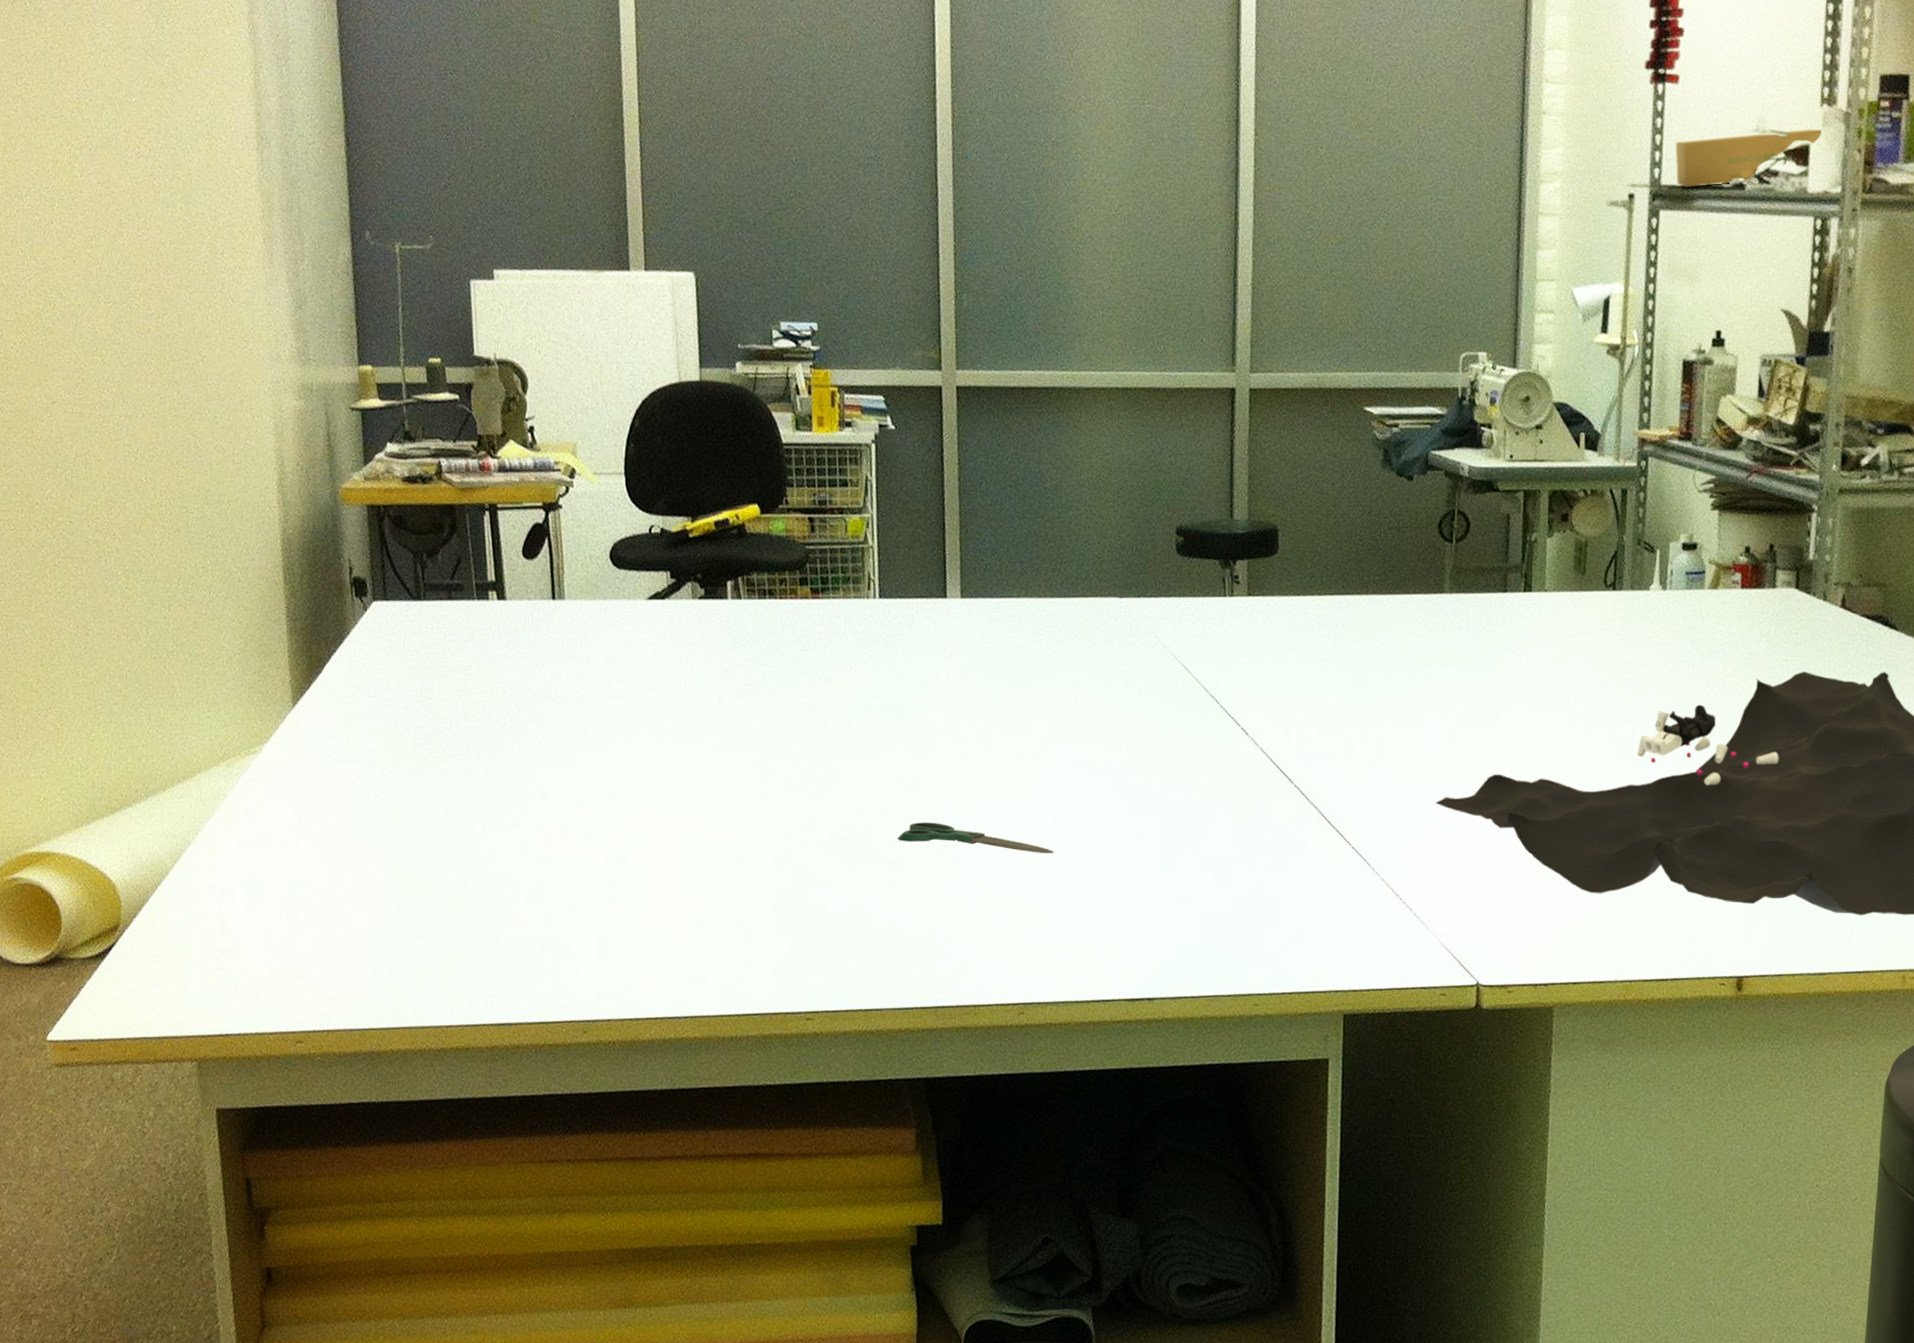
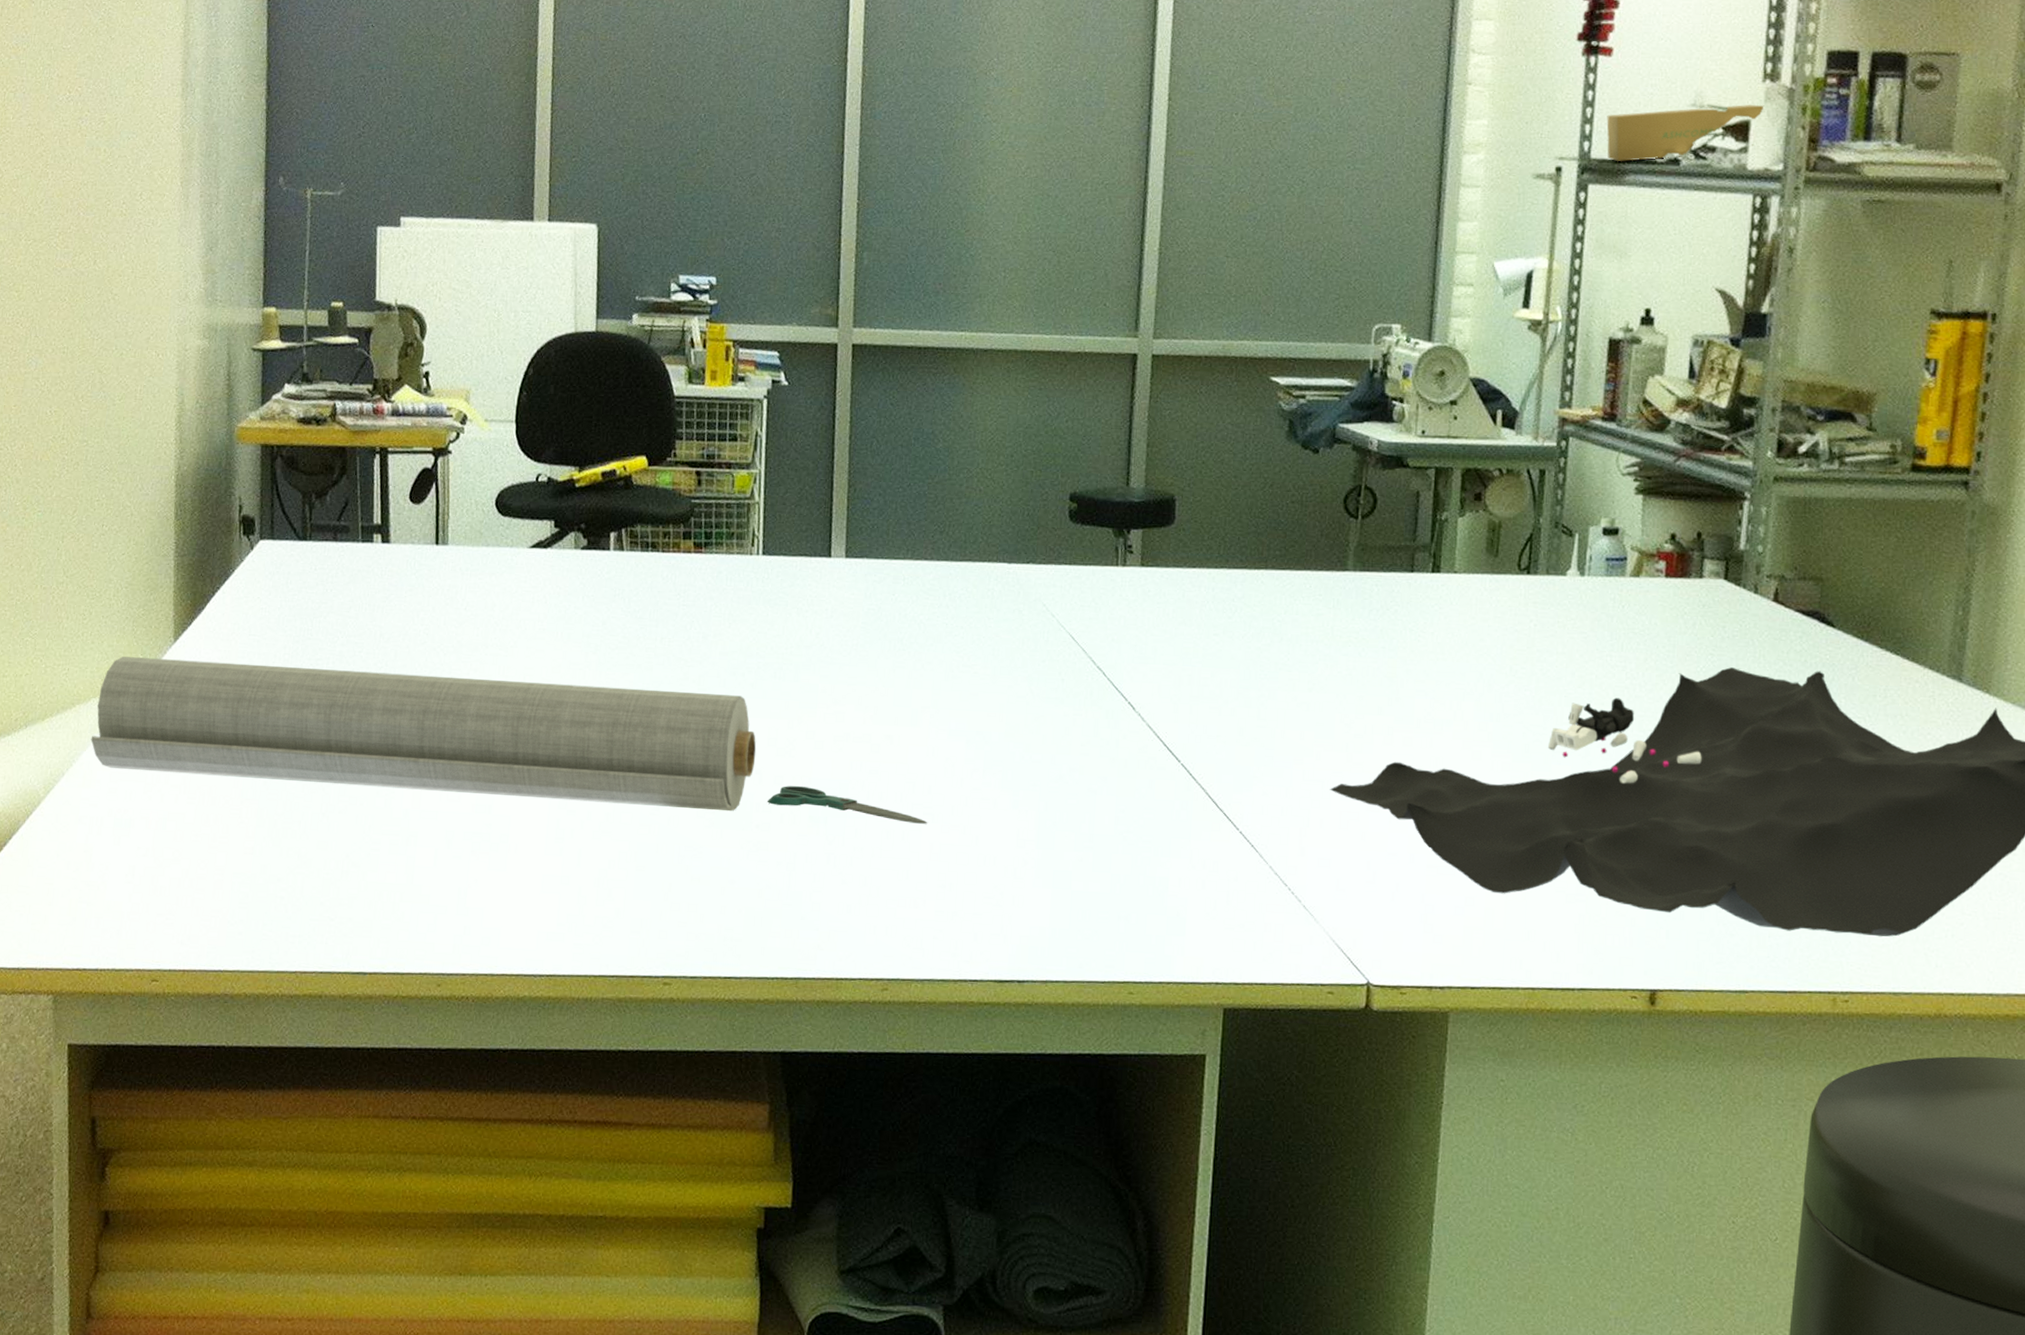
fabric roll: none [215,723,884,850] -> present [90,656,757,812]

